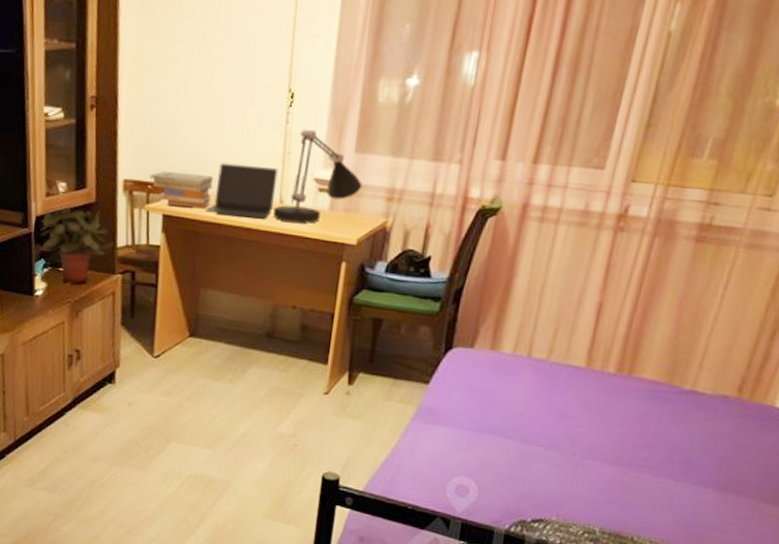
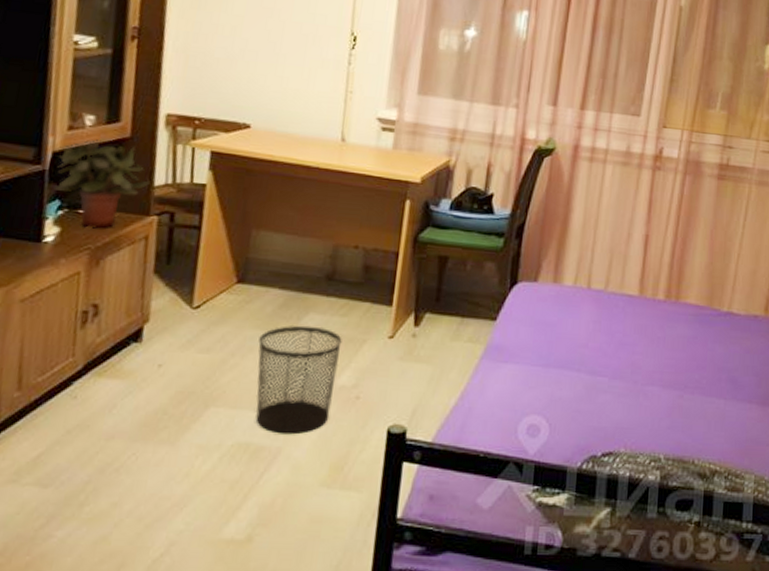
books: present [150,170,214,209] -> none [197,105,271,147]
laptop: present [205,162,278,219] -> none [260,99,340,157]
waste bin: none [209,376,282,472] -> present [256,324,342,435]
desk lamp: present [273,130,362,223] -> none [334,71,425,161]

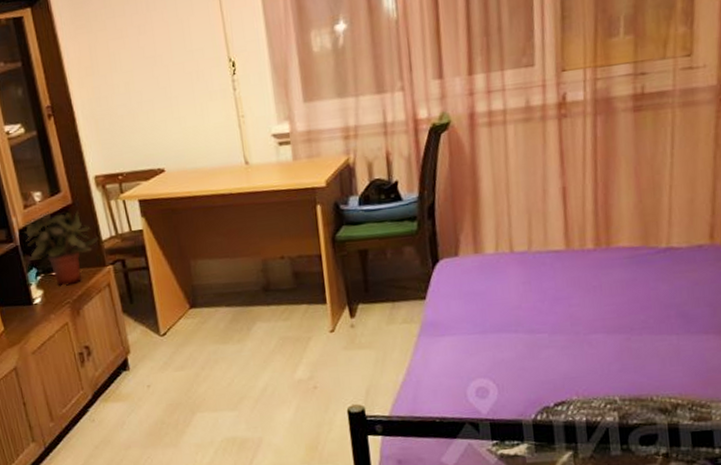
waste bin: present [256,324,342,435] -> none [220,332,295,427]

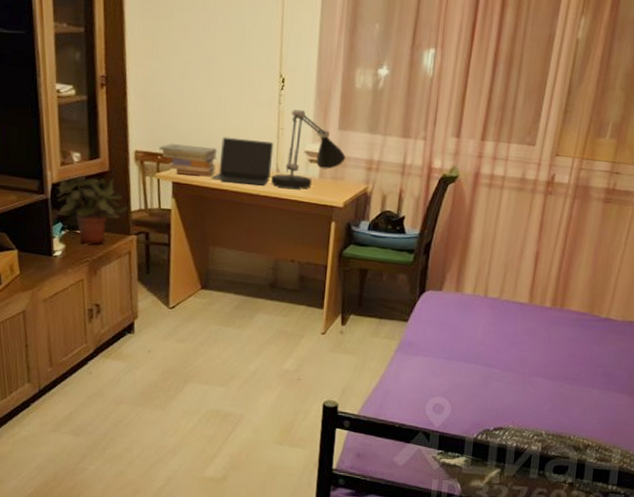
books: none [118,154,182,191] -> present [159,143,217,177]
laptop: none [177,133,240,189] -> present [211,137,274,186]
desk lamp: none [241,91,318,180] -> present [271,109,346,189]

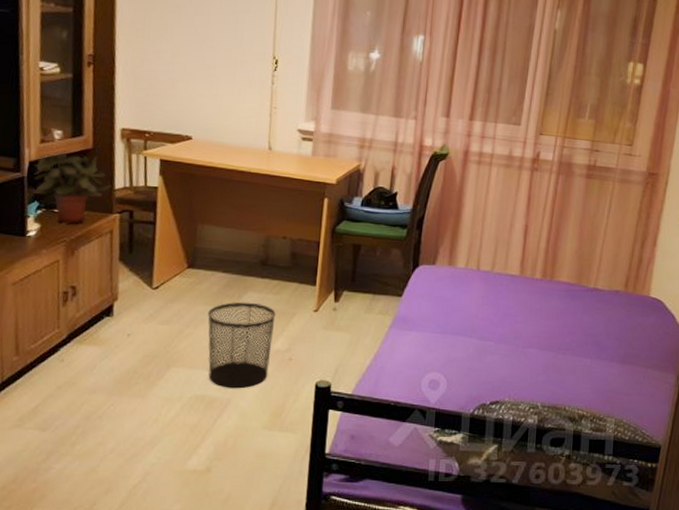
books: present [159,143,217,177] -> none [147,121,208,155]
laptop: present [211,137,274,186] -> none [201,115,266,163]
waste bin: none [221,322,285,405] -> present [208,301,276,389]
desk lamp: present [271,109,346,189] -> none [263,90,339,166]

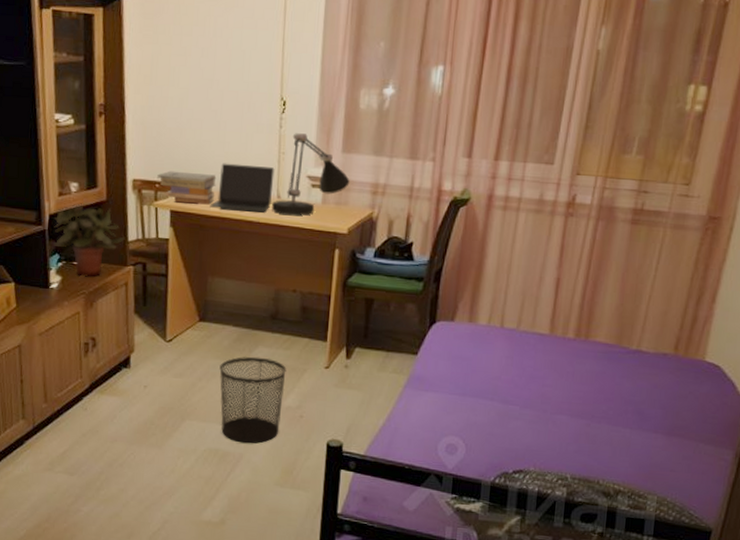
books: none [147,121,208,155] -> present [157,170,217,205]
laptop: none [201,115,266,163] -> present [210,163,275,213]
desk lamp: none [263,90,339,166] -> present [272,133,350,215]

